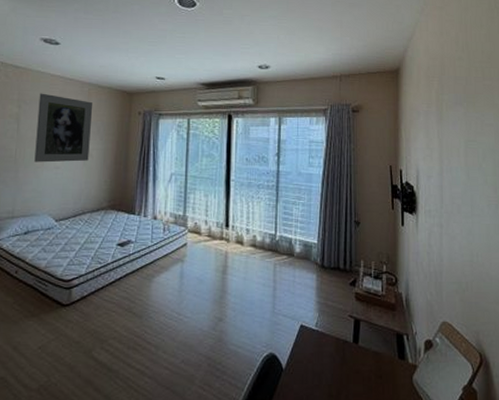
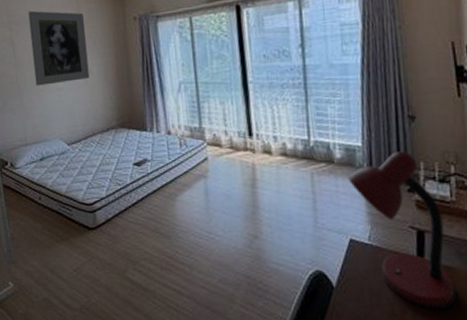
desk lamp: none [304,250,381,391] -> present [348,151,456,310]

